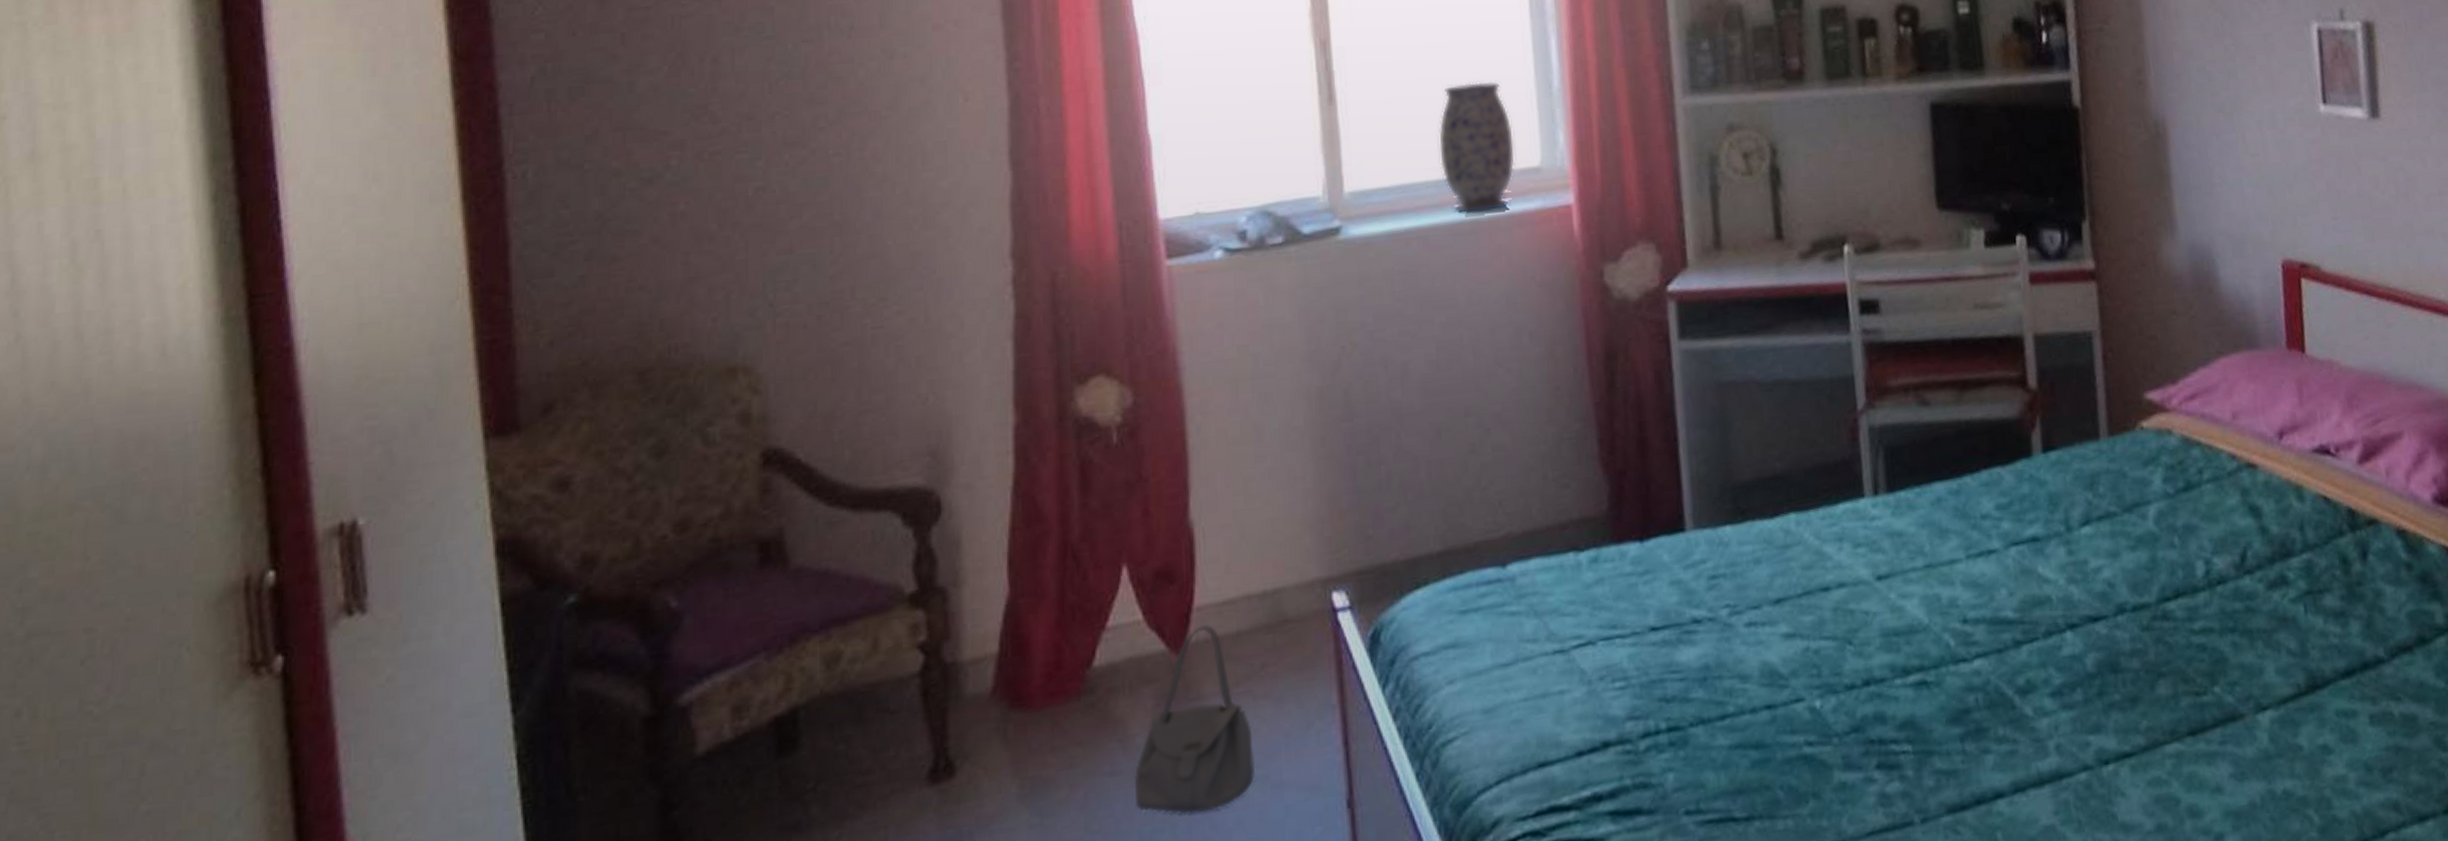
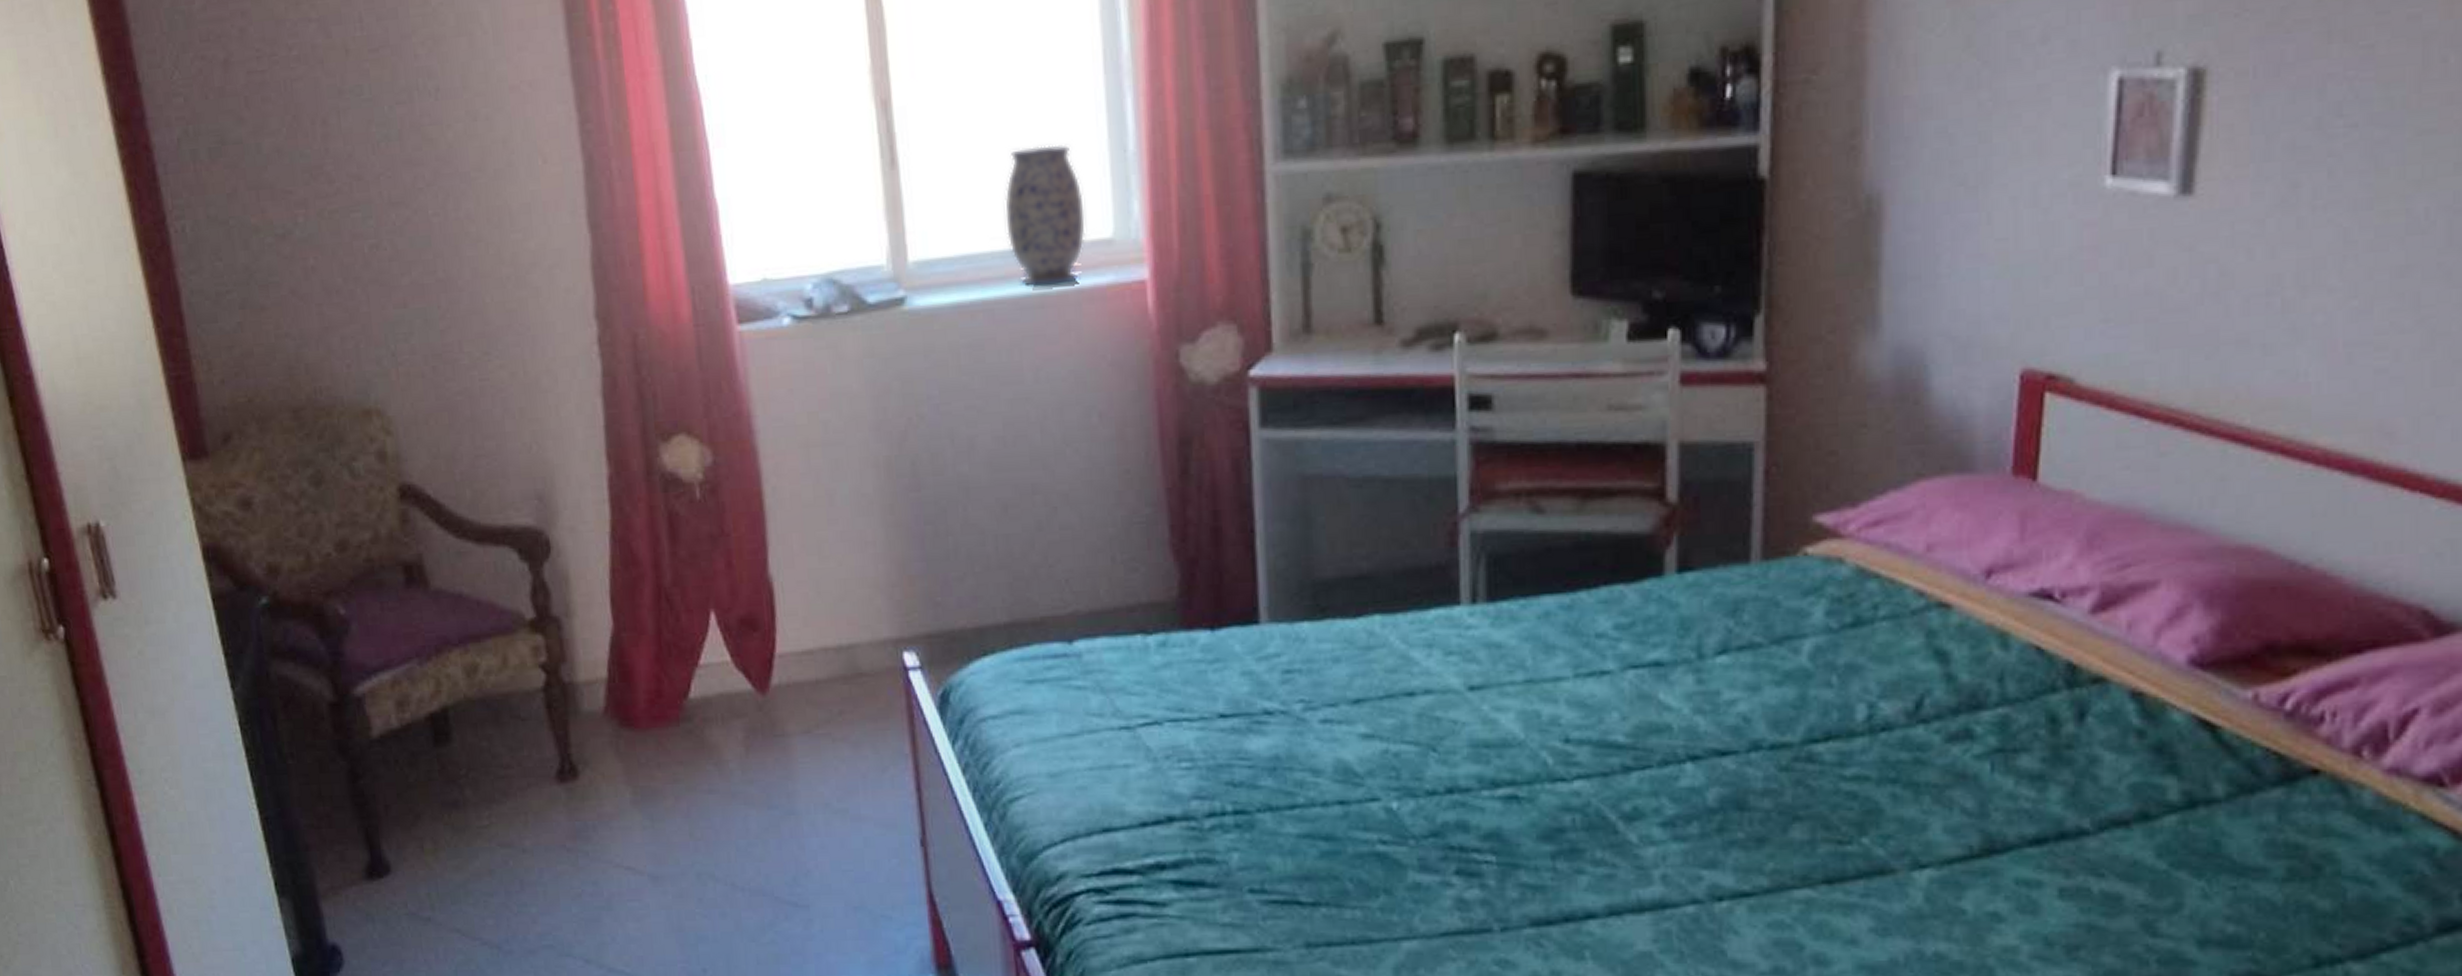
handbag: present [1133,624,1256,814] -> none [729,670,837,834]

